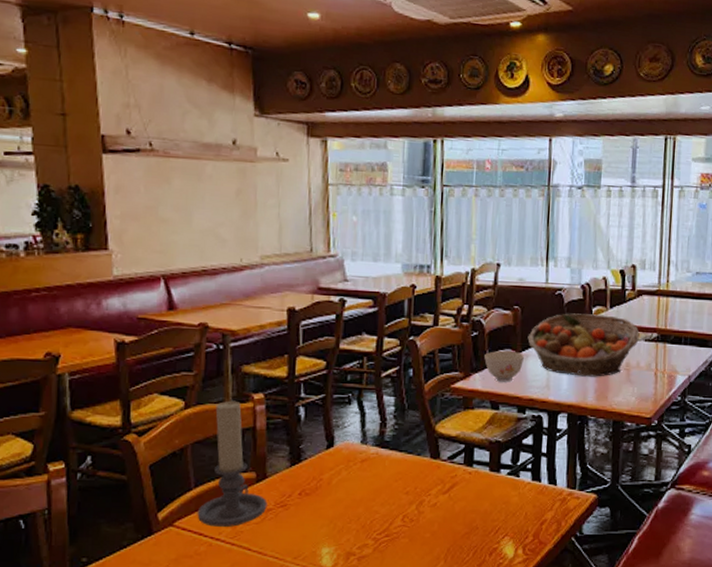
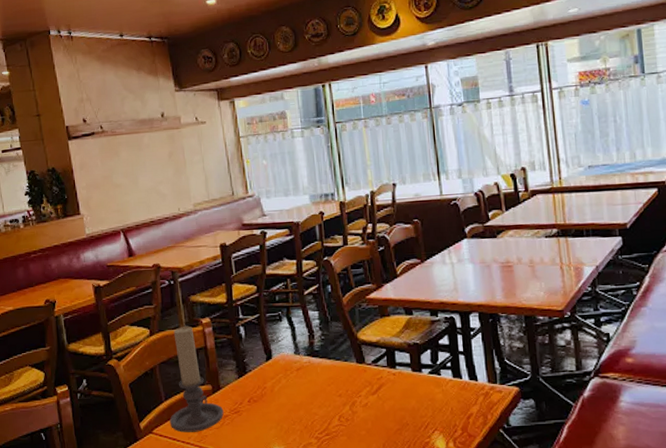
bowl: present [484,350,524,382] -> none [393,260,430,290]
fruit basket: present [527,313,640,377] -> none [430,217,539,277]

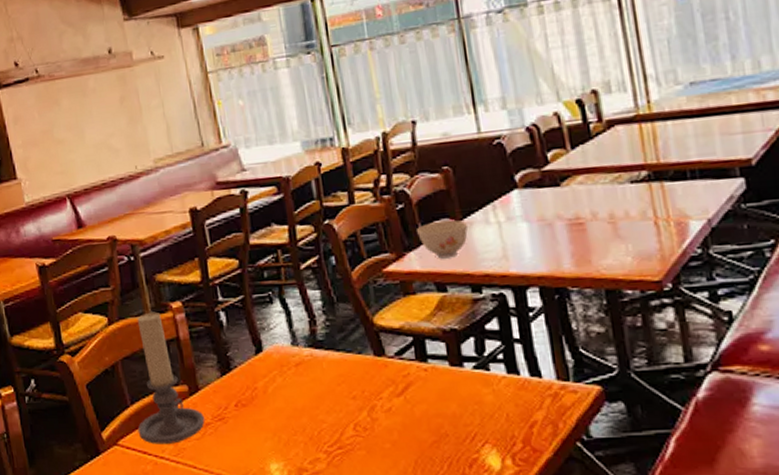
bowl: none [393,260,430,290] -> present [417,220,468,259]

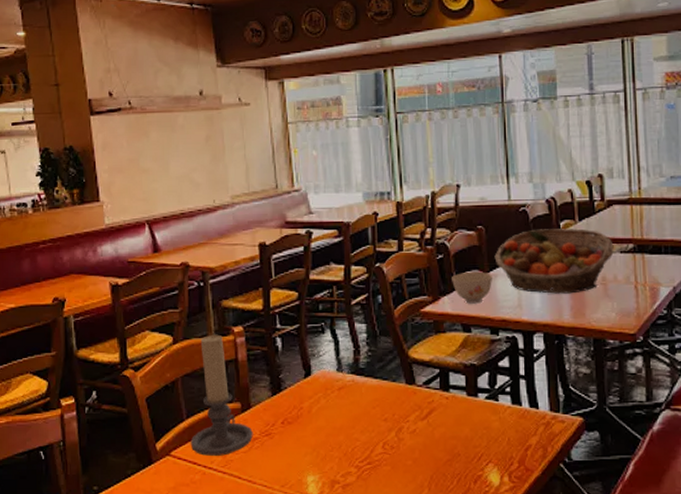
fruit basket: none [467,158,622,240] -> present [494,228,614,294]

